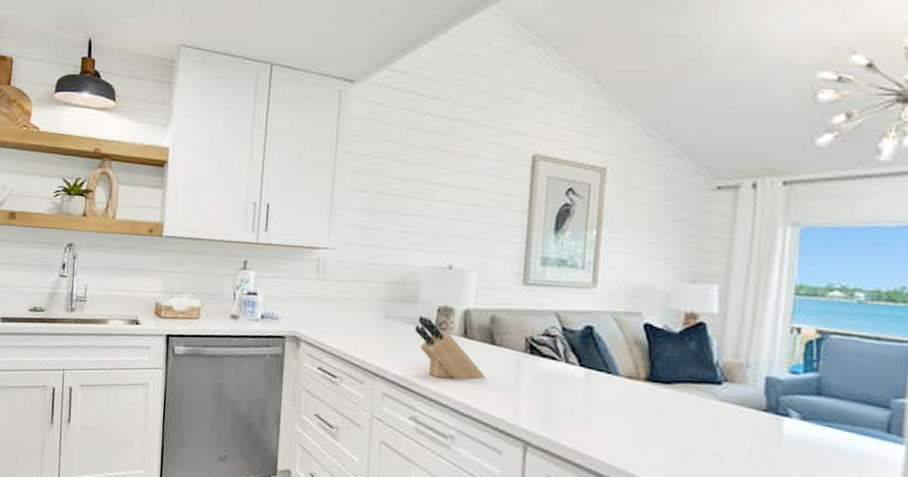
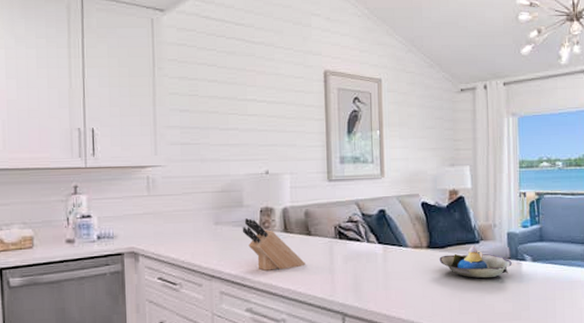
decorative bowl: none [661,386,768,432] -> present [439,245,512,278]

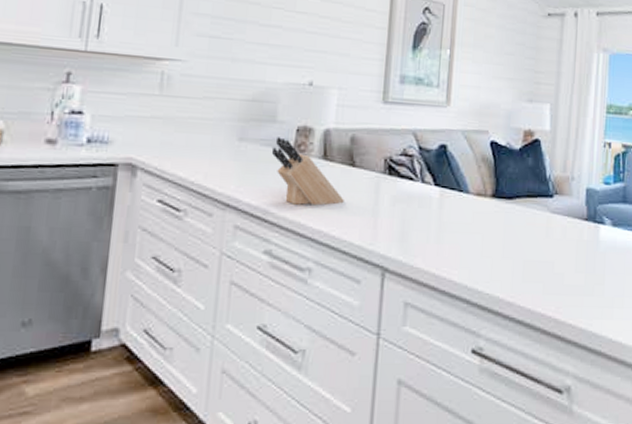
decorative bowl: present [439,245,512,278] -> none [505,199,589,240]

